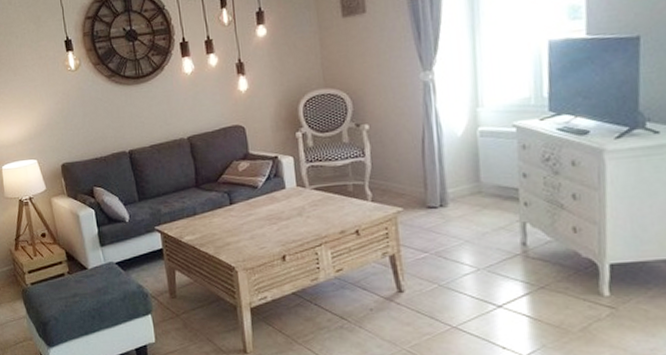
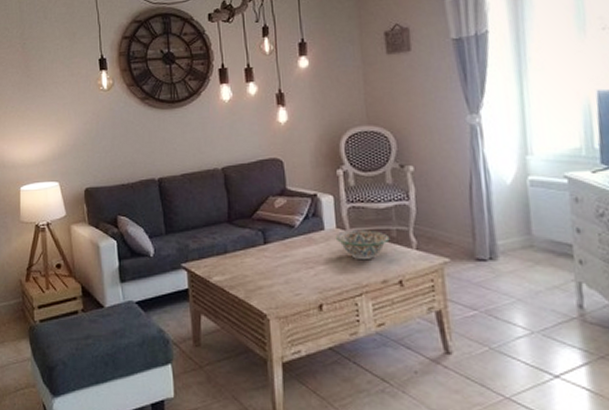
decorative bowl: none [296,186,347,214] -> present [335,229,390,260]

